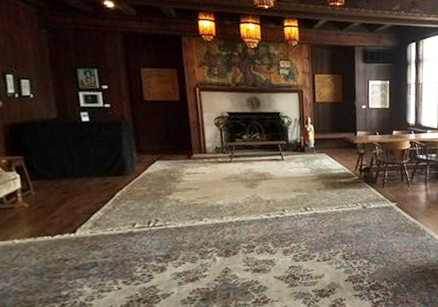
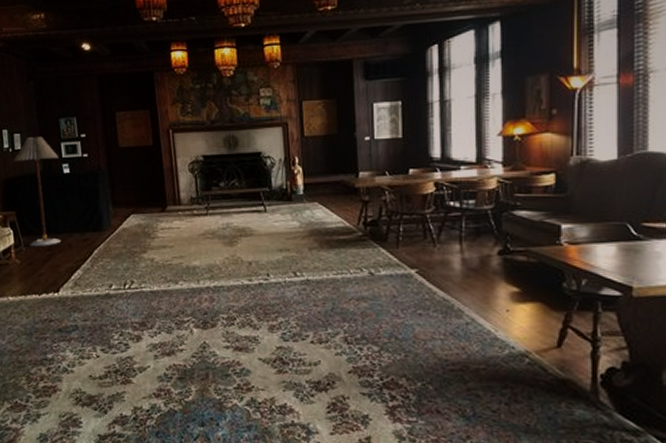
floor lamp: none [20,84,78,191] -> present [13,136,60,247]

